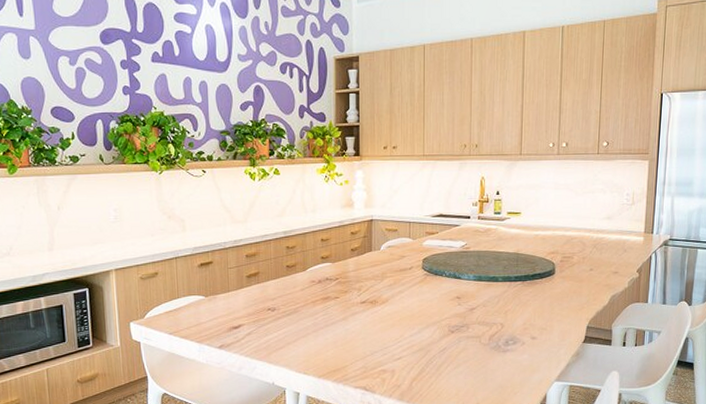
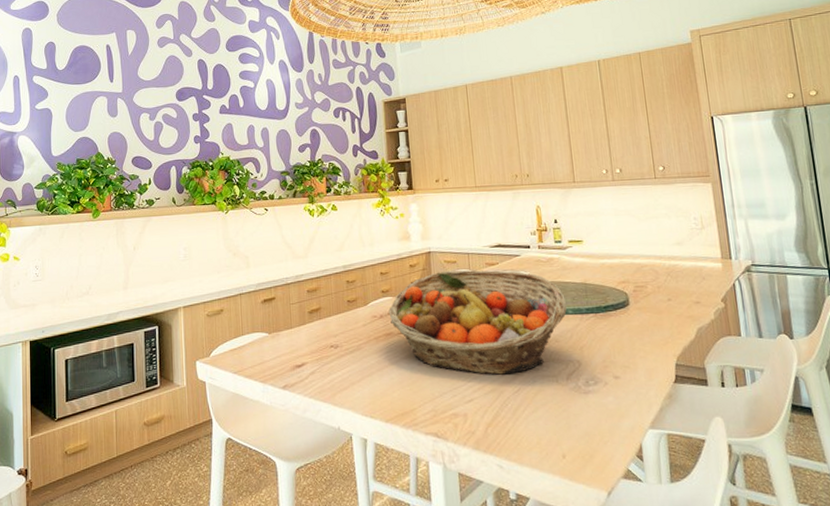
fruit basket: none [327,238,498,336] -> present [388,270,567,375]

